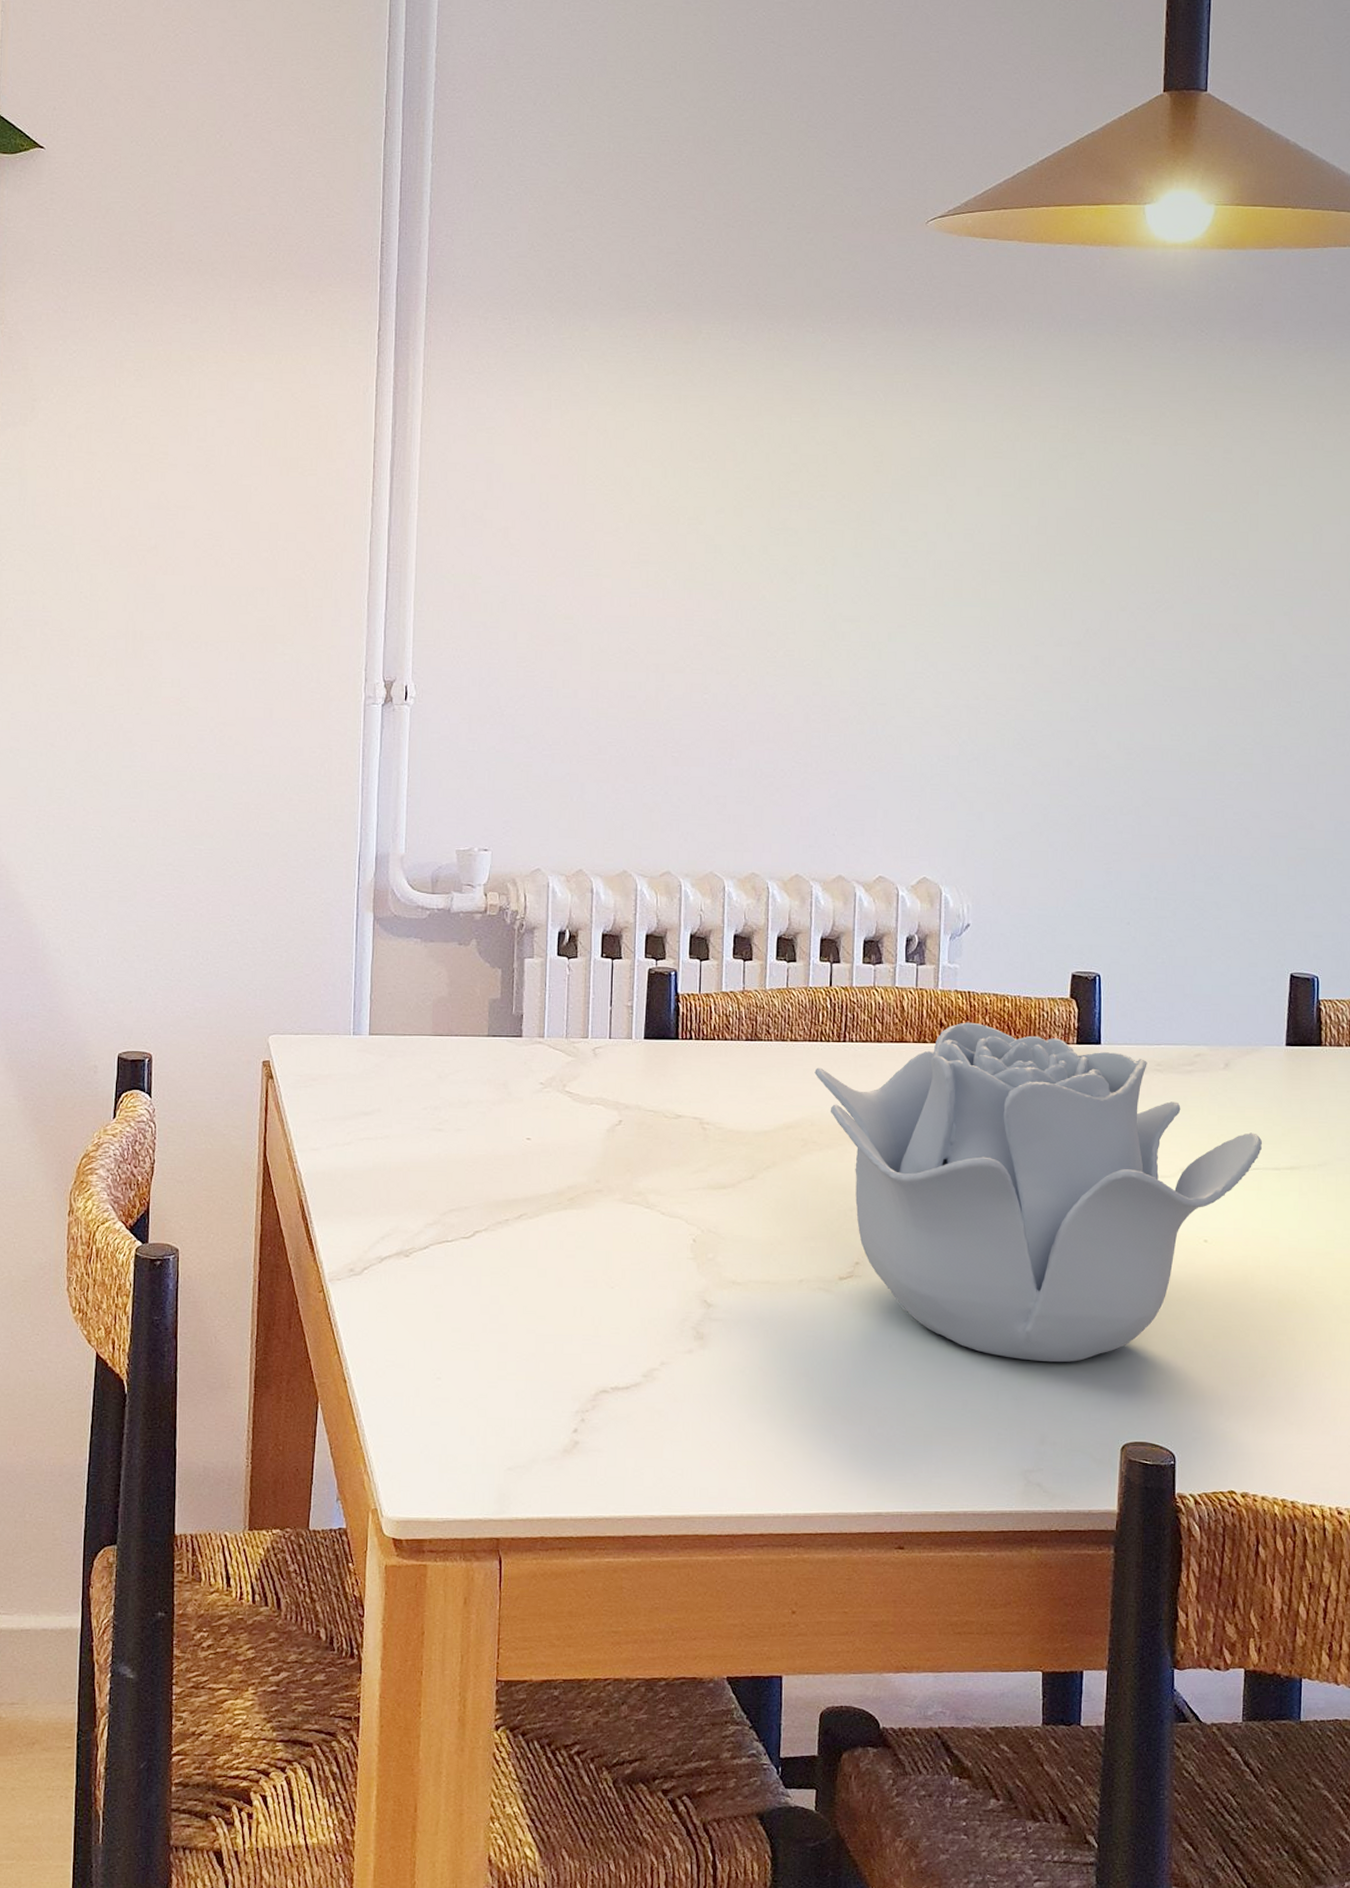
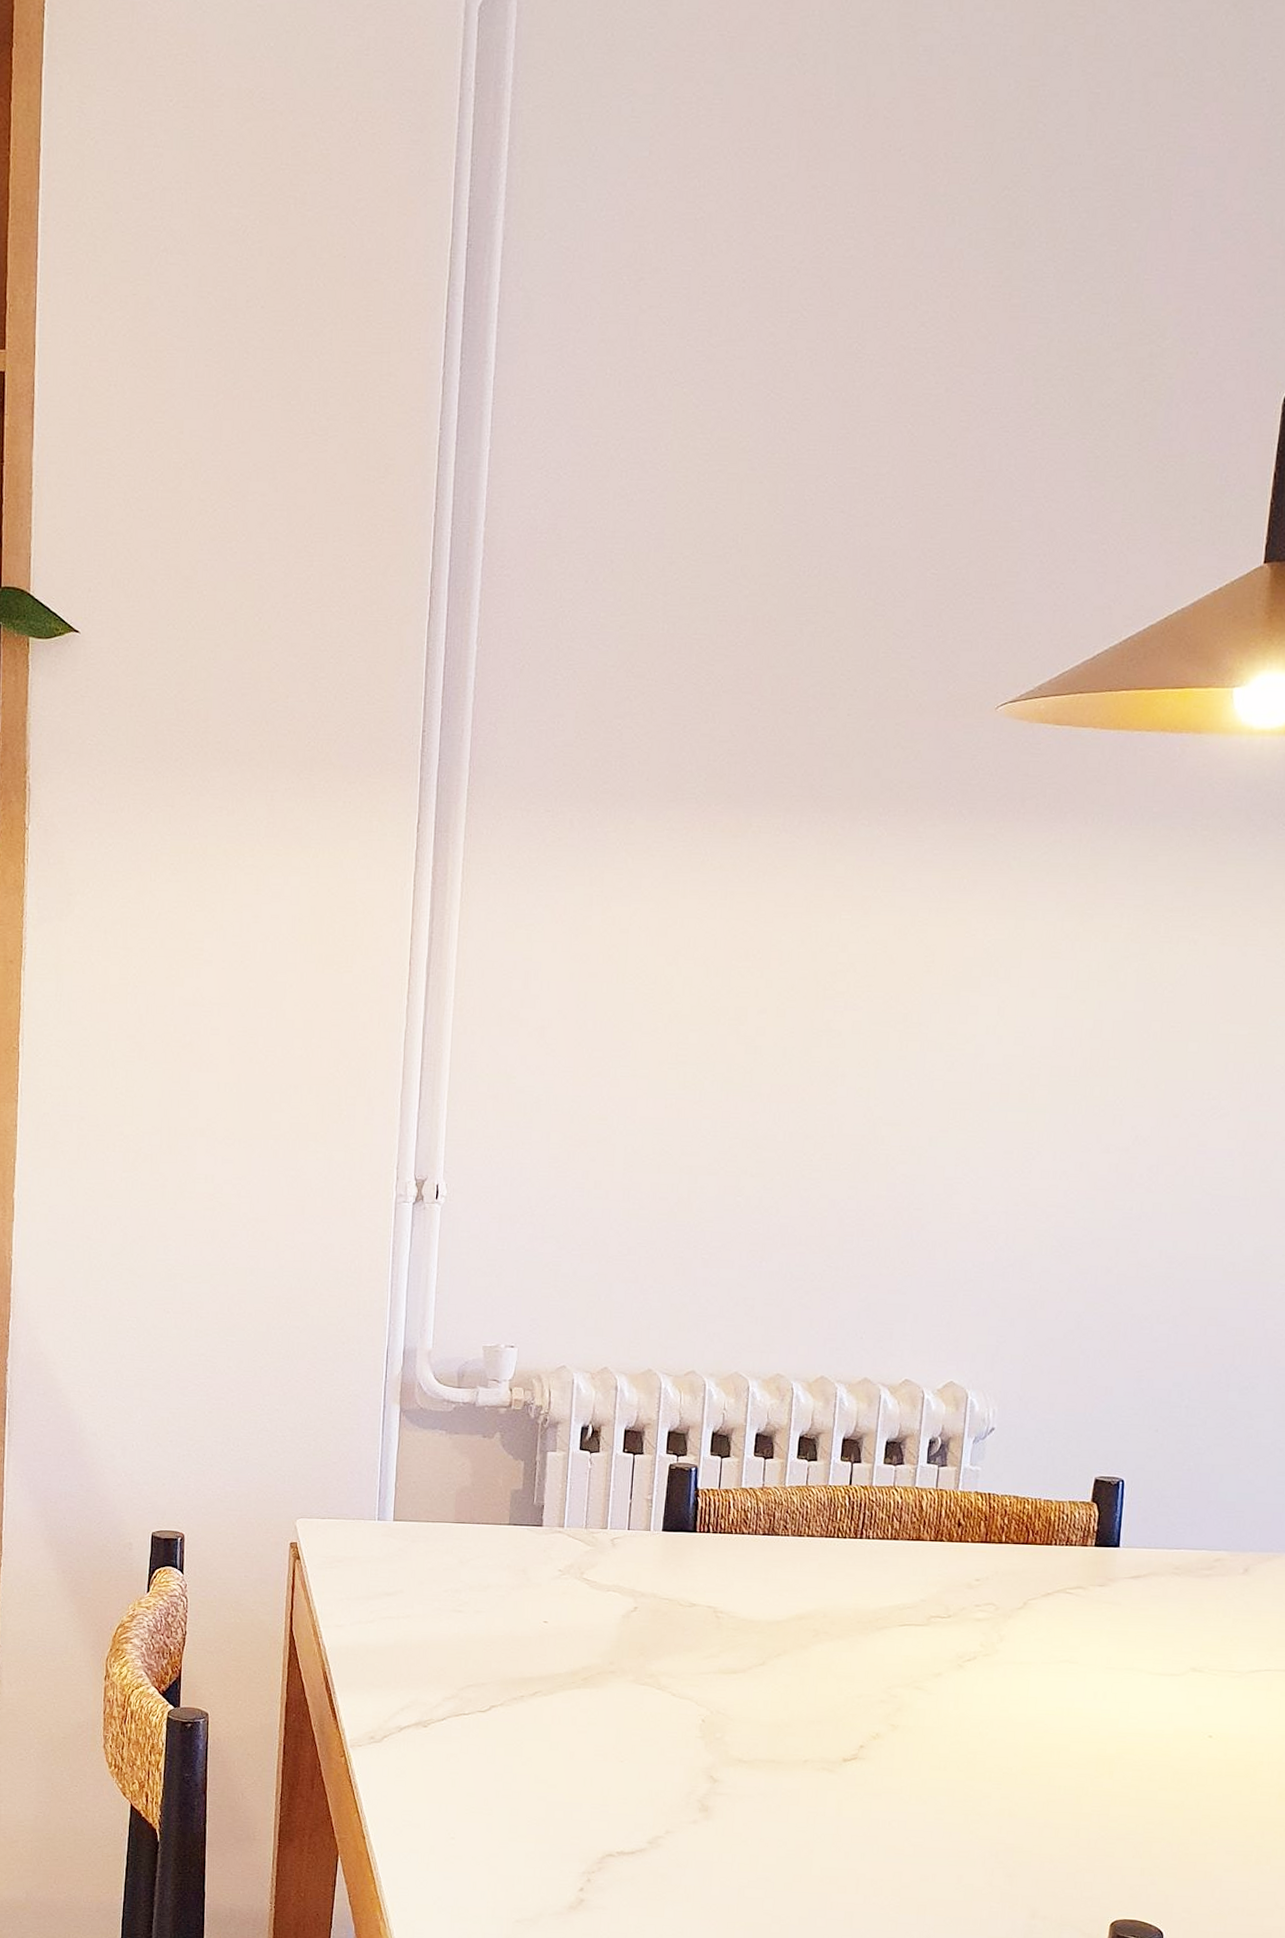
decorative bowl: present [814,1022,1263,1363] -> none [829,1522,1277,1845]

